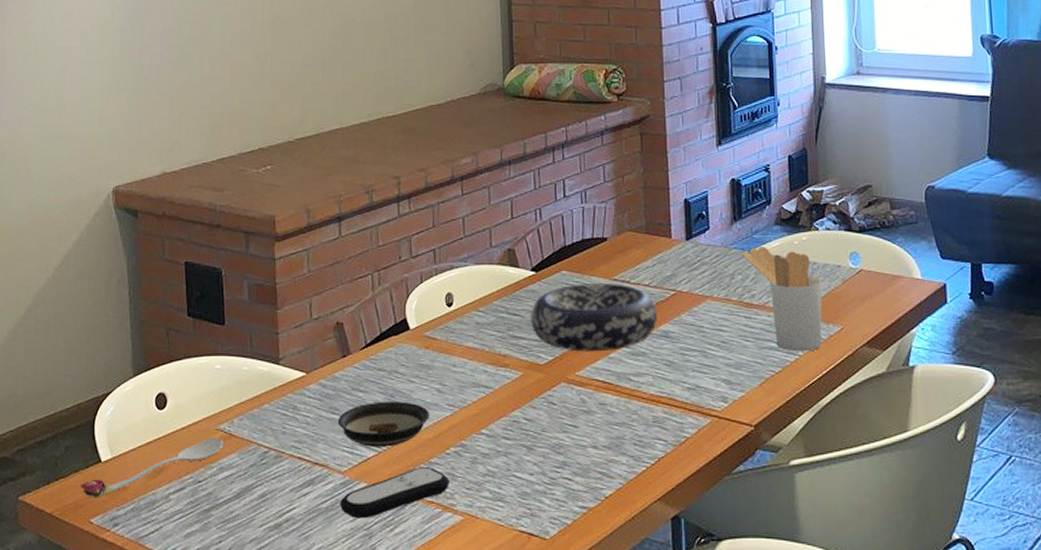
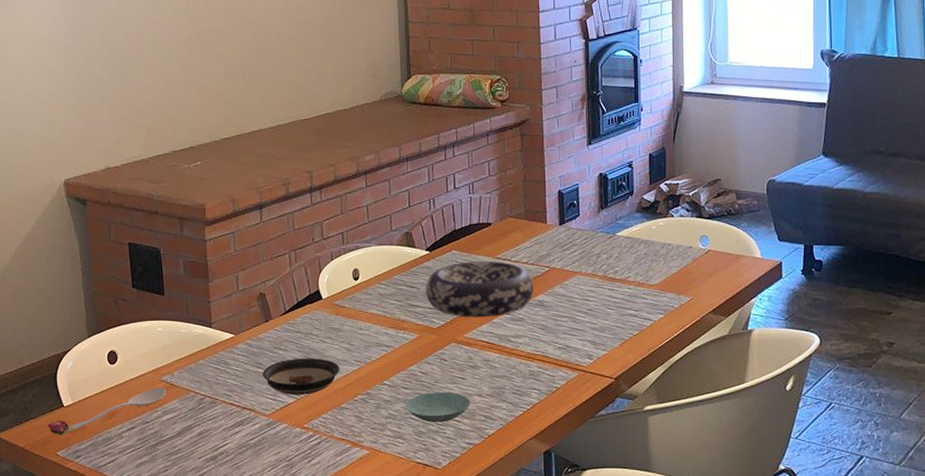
remote control: present [340,466,449,519] -> none [266,410,357,452]
saucer: none [506,444,585,482] -> present [405,392,471,423]
utensil holder: present [742,245,823,352] -> none [608,230,676,318]

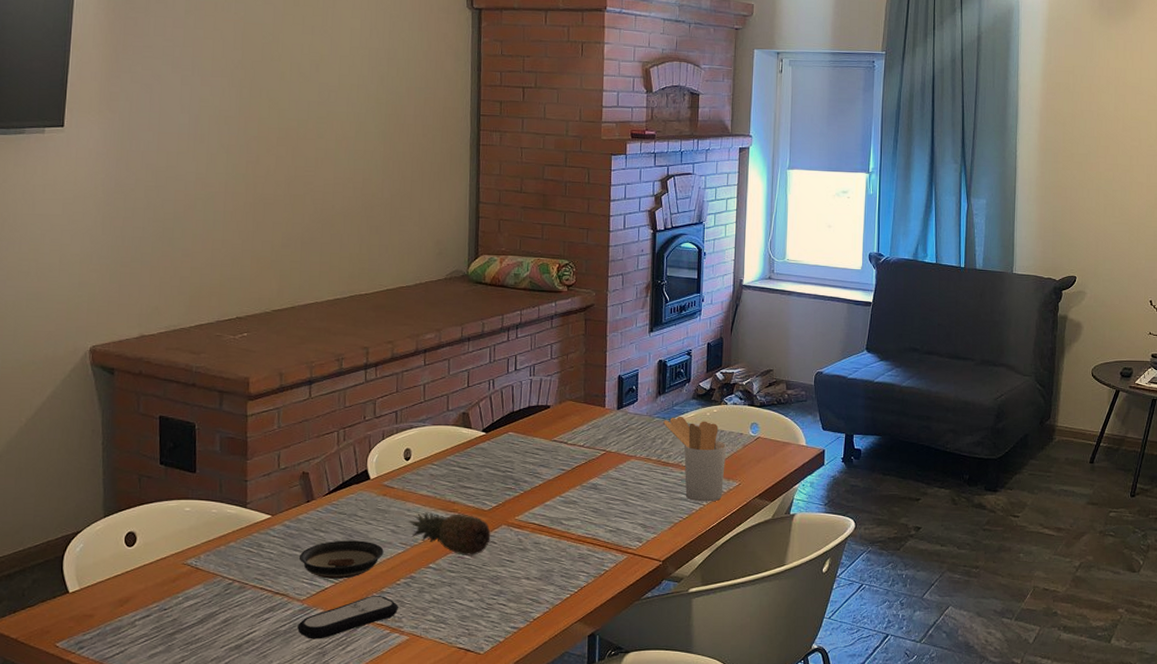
spoon: present [47,387,166,436] -> none [47,571,190,625]
remote control: none [266,410,357,452] -> present [297,595,398,639]
fruit: none [361,330,441,374] -> present [408,512,491,557]
saucer: present [405,392,471,423] -> none [450,576,519,607]
decorative bowl: present [426,261,535,318] -> none [479,443,590,500]
utensil holder: none [608,230,676,318] -> present [663,416,727,502]

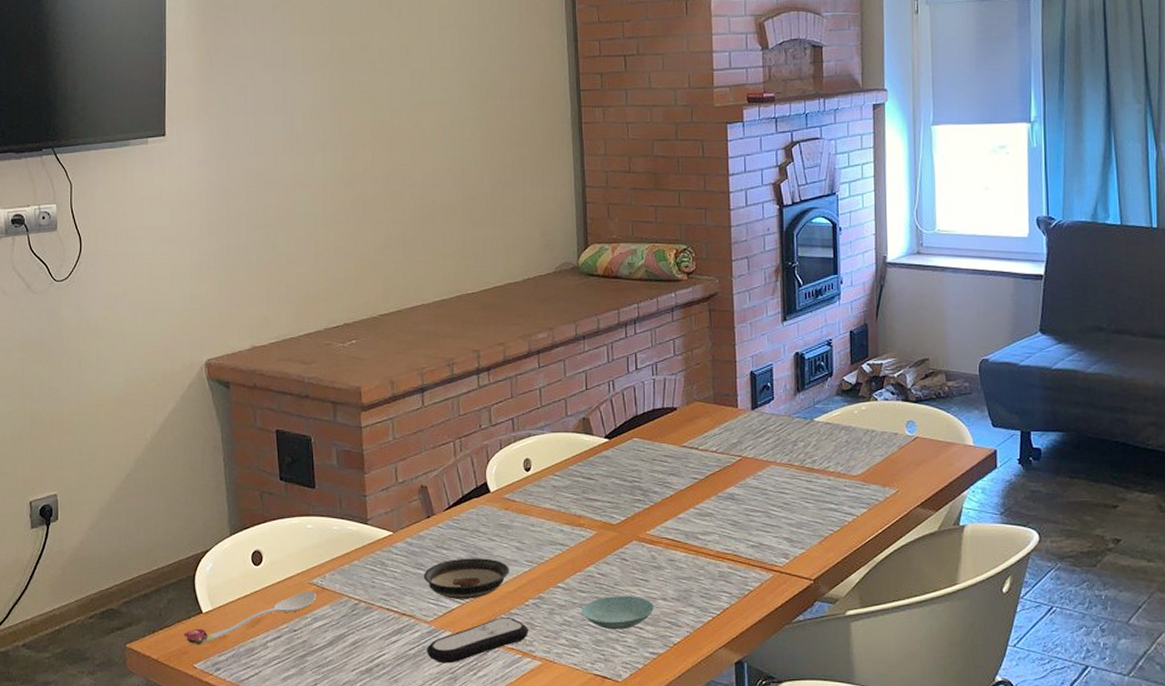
spoon: none [47,571,190,625] -> present [184,591,317,646]
fruit: present [408,512,491,557] -> none [533,527,622,575]
saucer: none [450,576,519,607] -> present [582,596,655,630]
utensil holder: present [663,416,727,502] -> none [805,415,880,512]

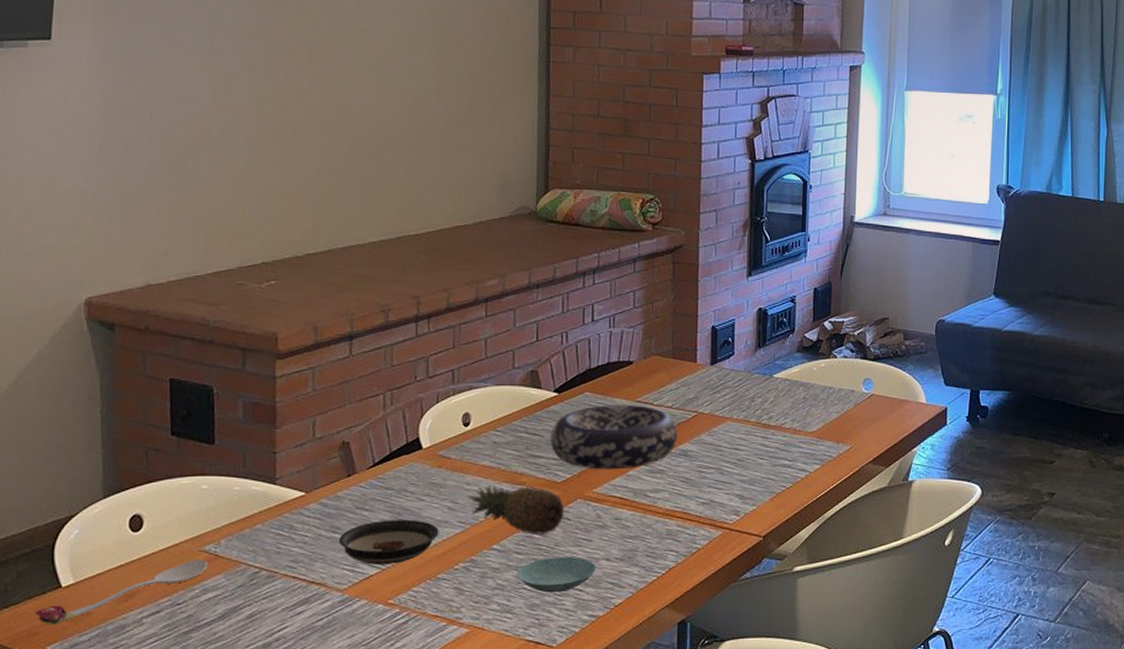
remote control: present [427,616,529,664] -> none [337,582,456,635]
fruit: none [533,527,622,575] -> present [468,486,565,536]
decorative bowl: none [604,450,725,513] -> present [550,405,679,470]

